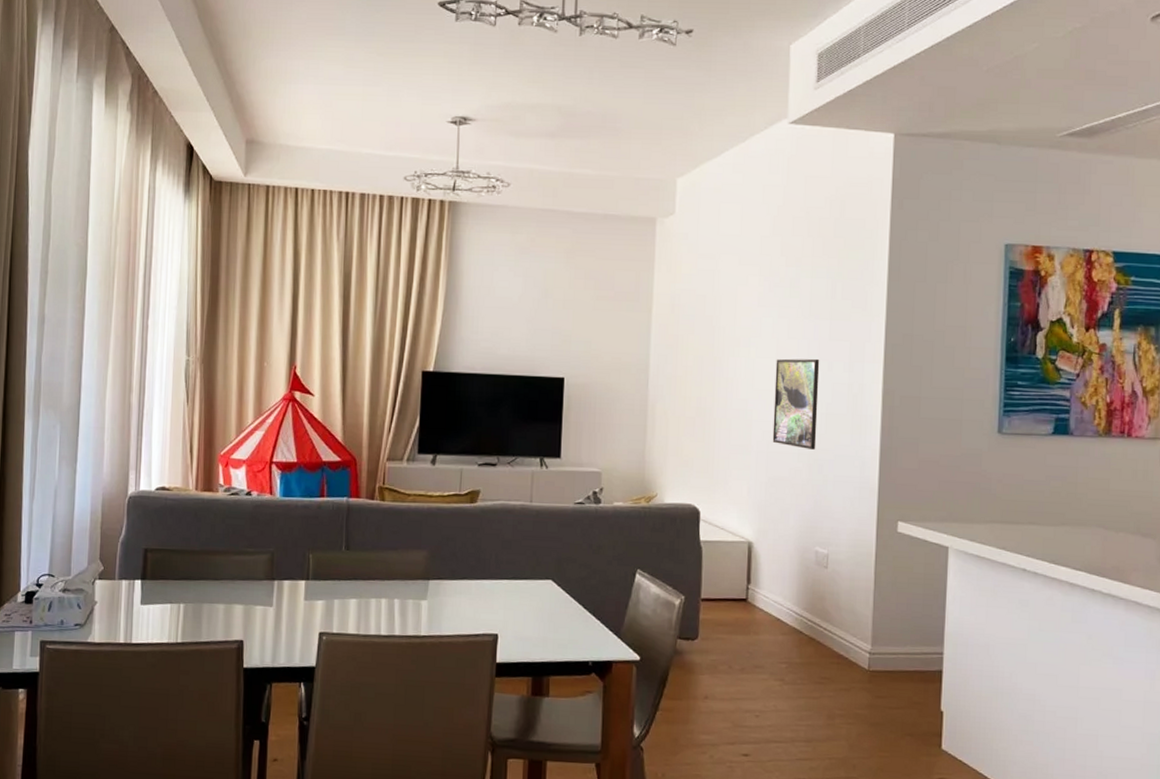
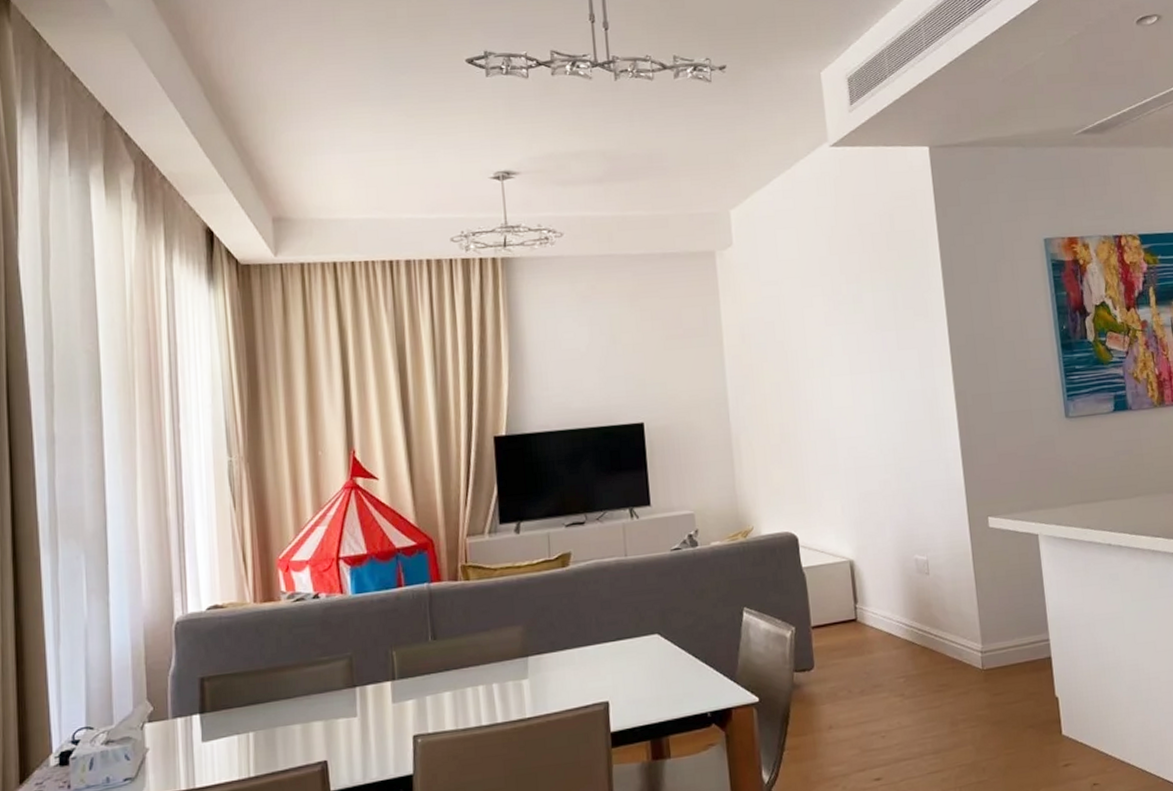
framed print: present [772,358,820,450] -> none [850,369,901,460]

